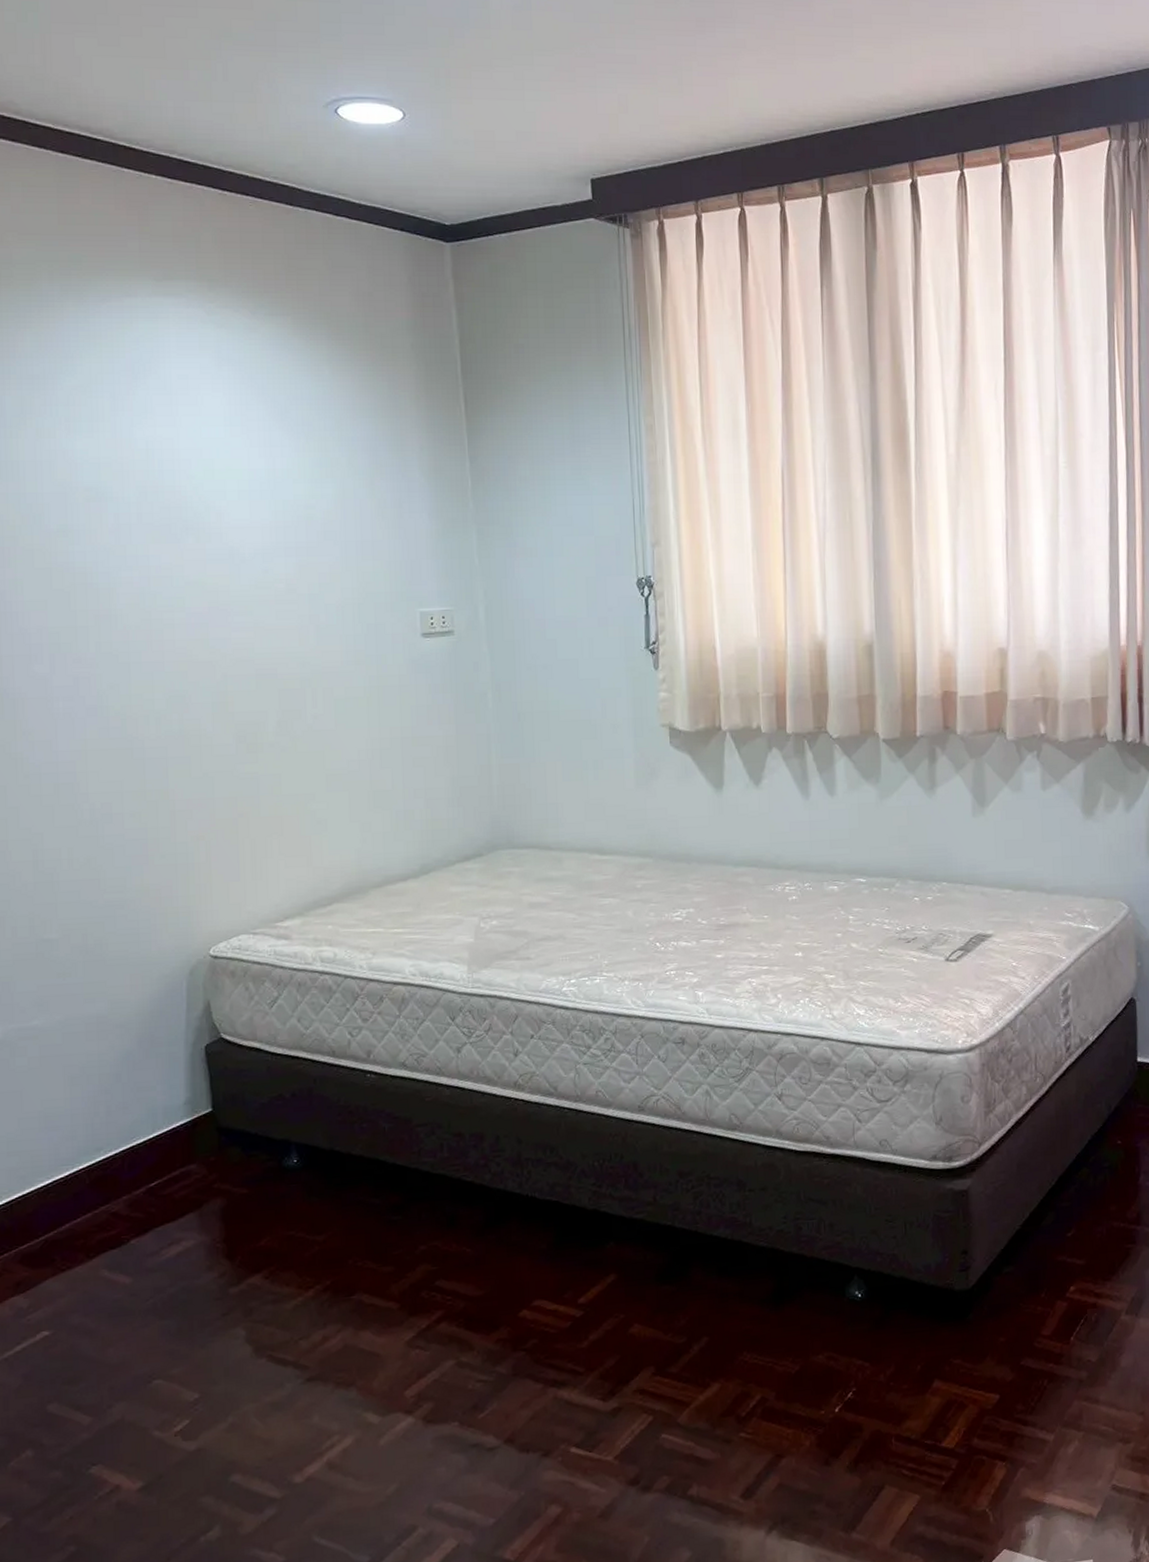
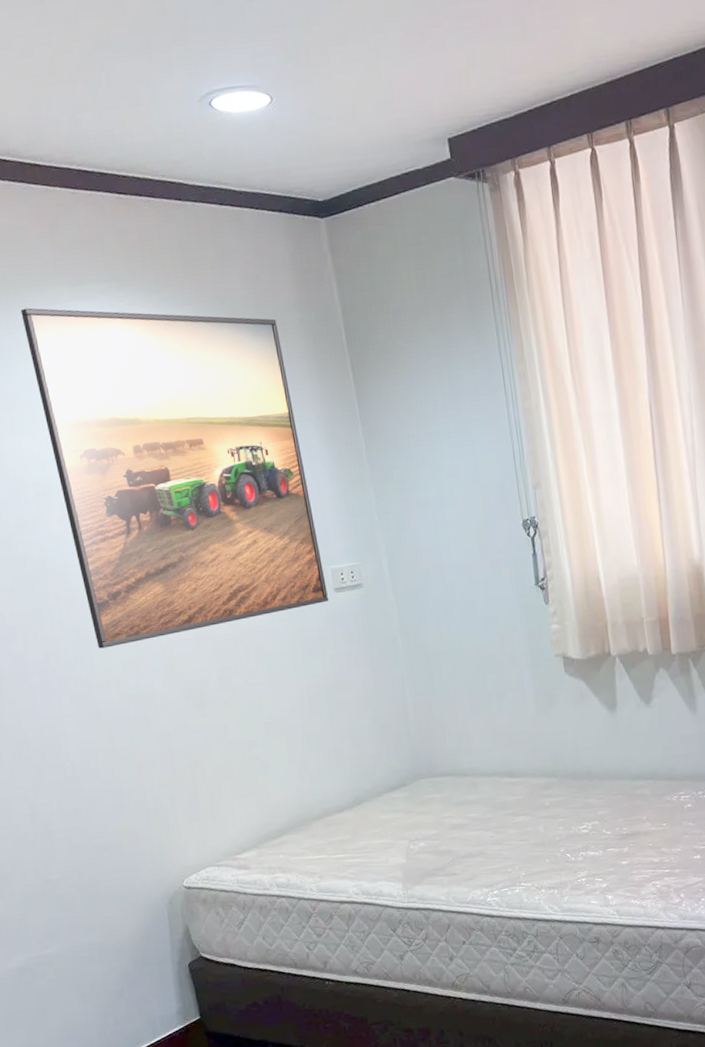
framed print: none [93,297,414,678] -> present [20,308,328,649]

